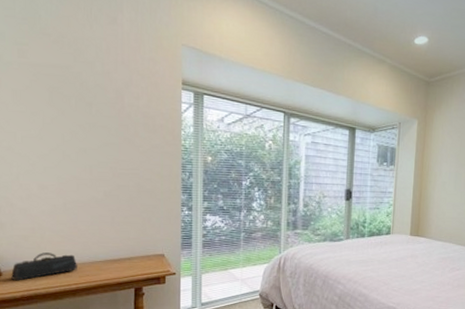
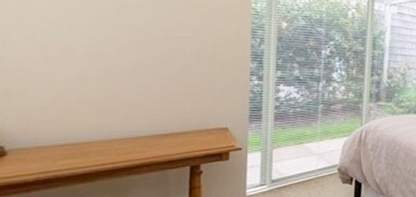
pencil case: present [11,252,79,281] -> none [20,127,117,162]

